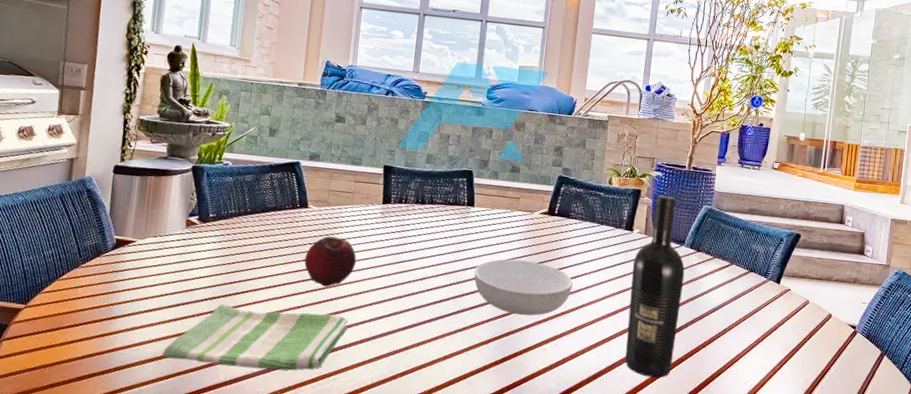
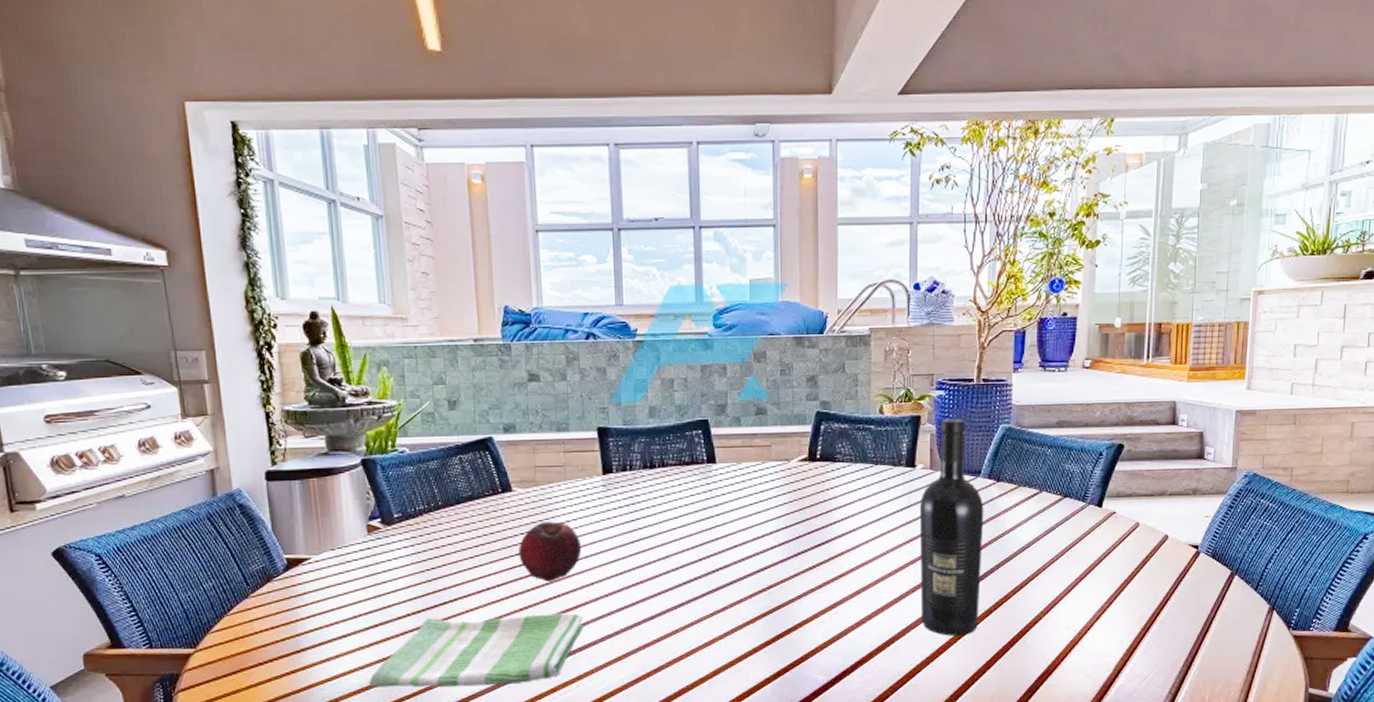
serving bowl: present [474,259,573,316] -> none [727,519,848,585]

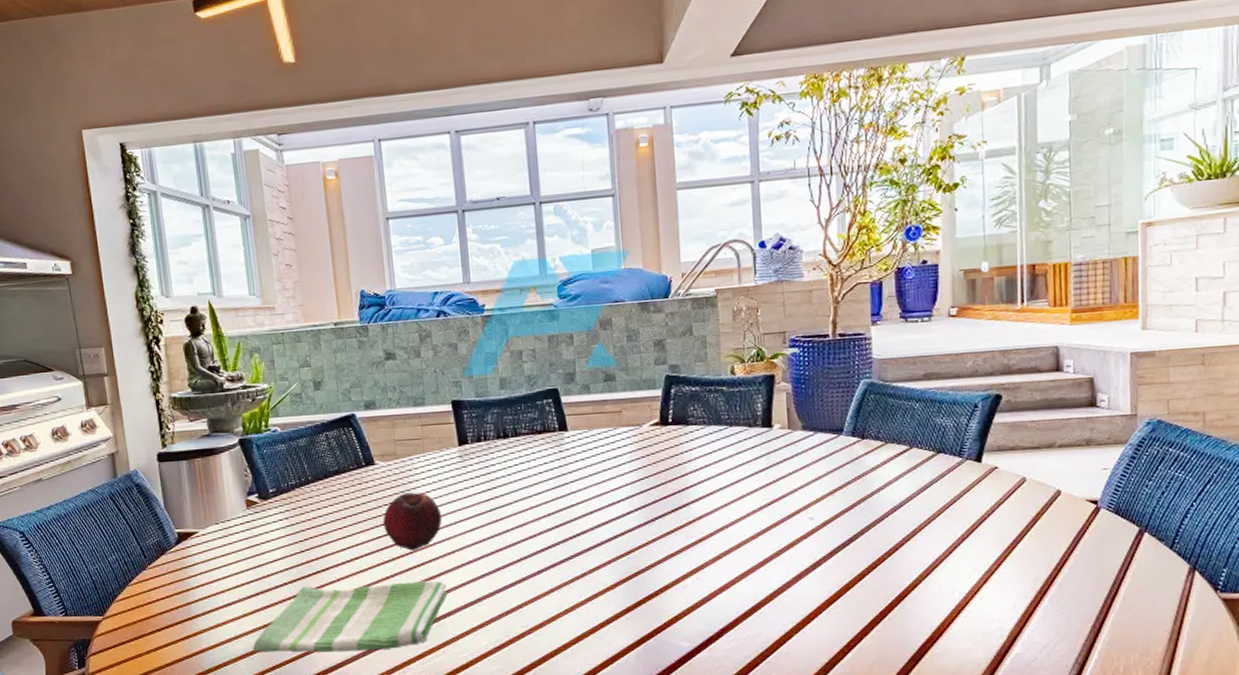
wine bottle: present [919,418,984,636] -> none [779,375,851,601]

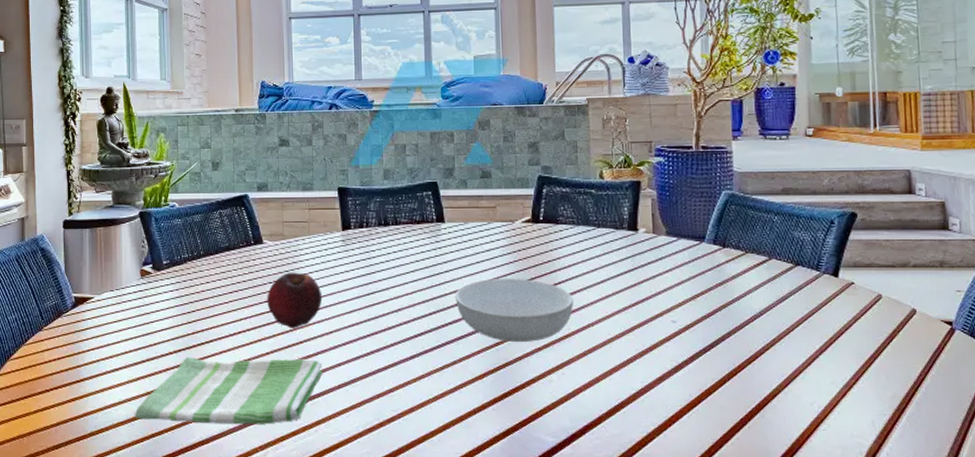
serving bowl: none [582,484,707,550] -> present [455,278,573,343]

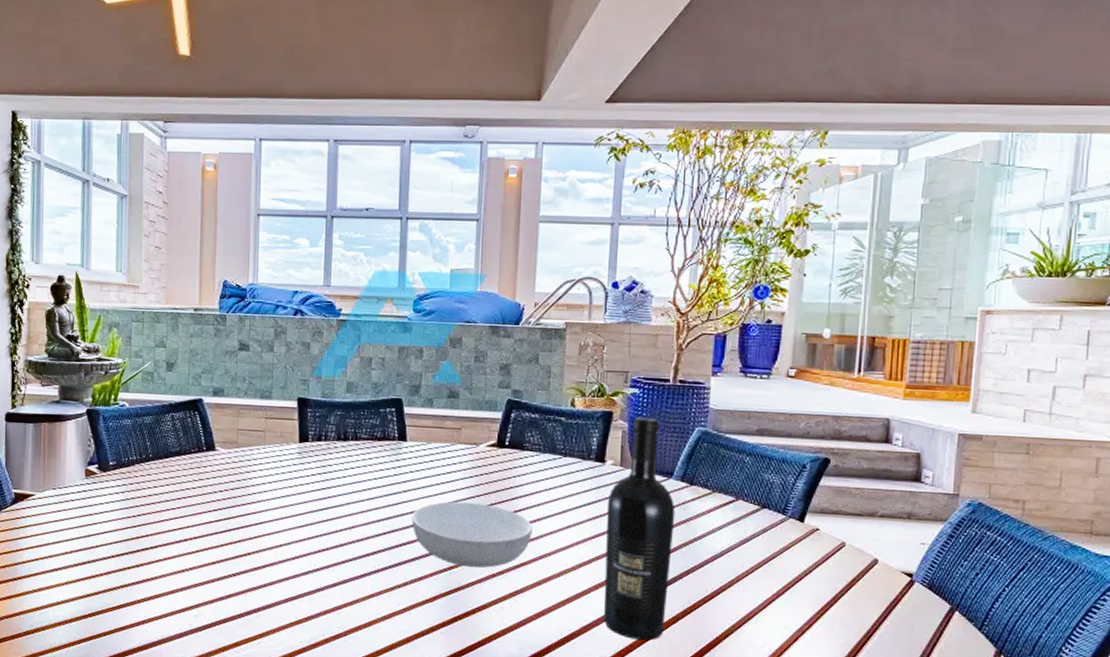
dish towel: present [135,357,323,424] -> none [73,562,270,634]
fruit: present [267,272,323,328] -> none [216,481,274,539]
wine bottle: none [643,184,712,405] -> present [603,416,676,641]

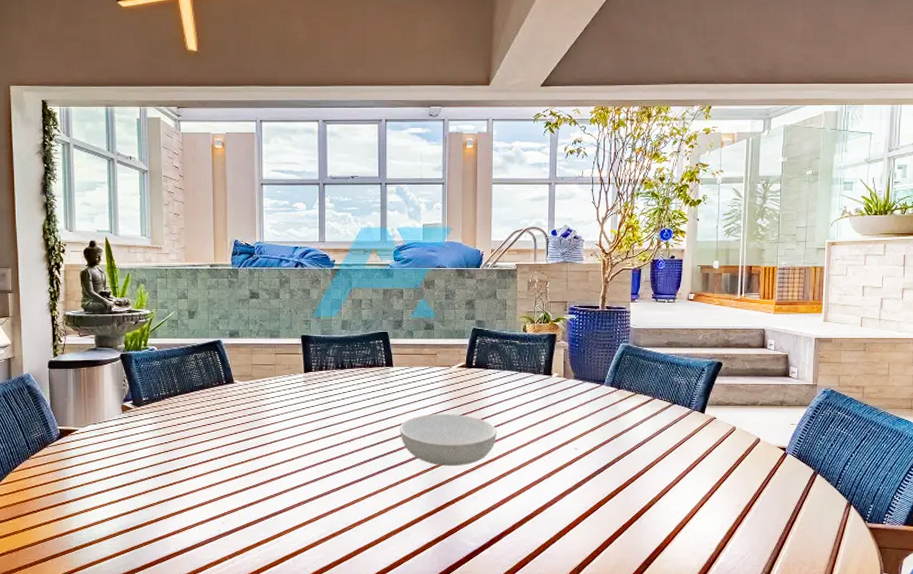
wine bottle: present [603,416,676,641] -> none [554,337,607,515]

